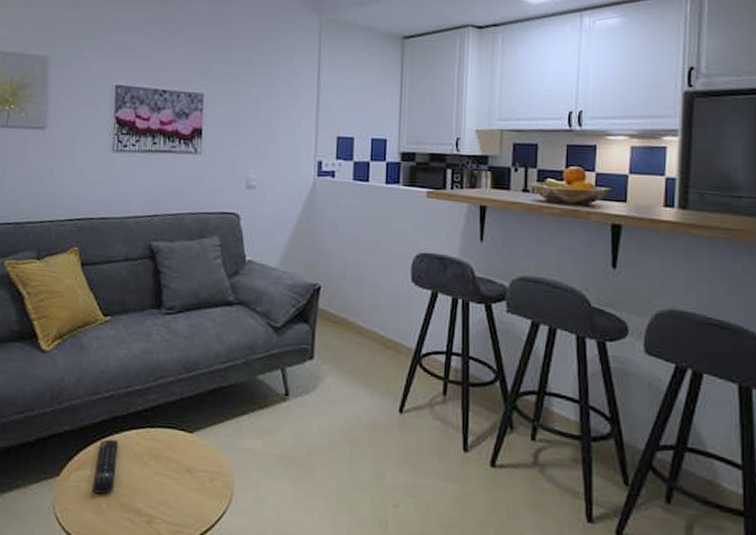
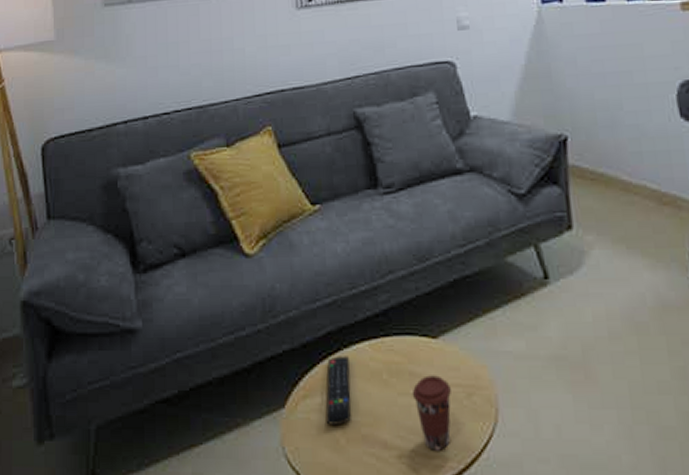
coffee cup: none [166,461,198,520] -> present [412,375,451,451]

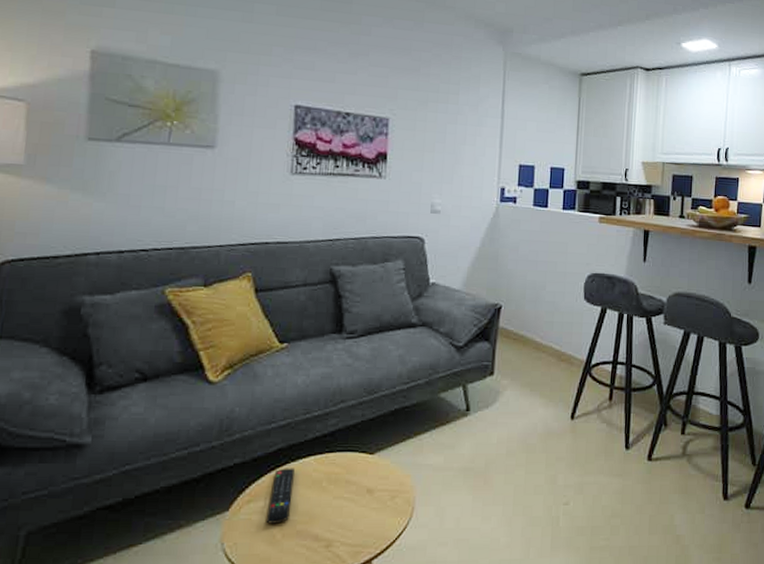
coffee cup: present [412,375,451,451] -> none [345,483,379,541]

